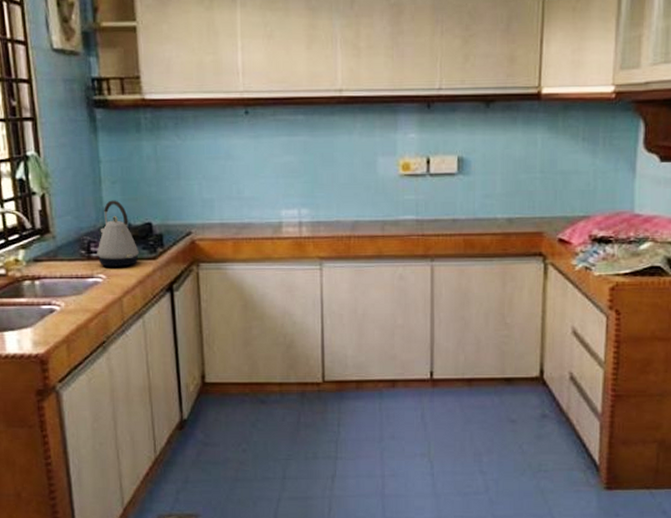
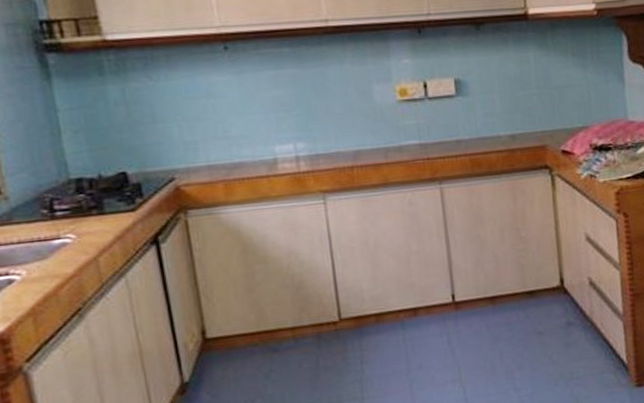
kettle: present [97,200,139,267] -> none [62,151,114,225]

